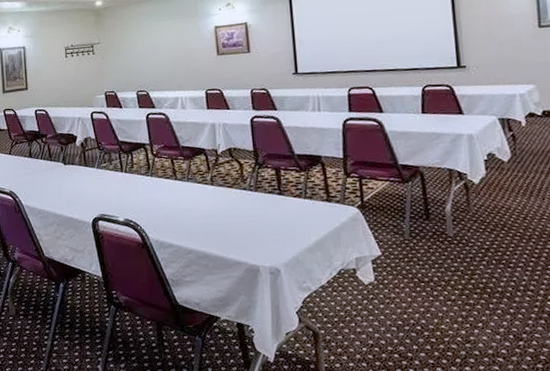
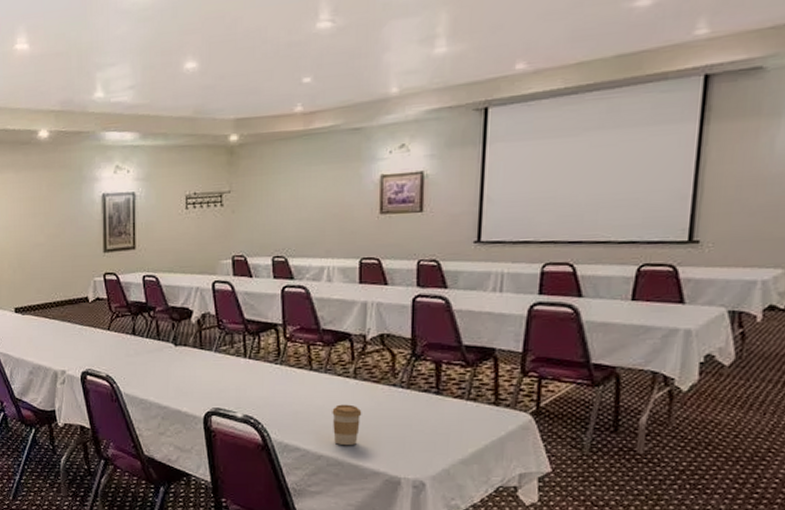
coffee cup: none [196,206,221,240] -> present [332,404,362,445]

